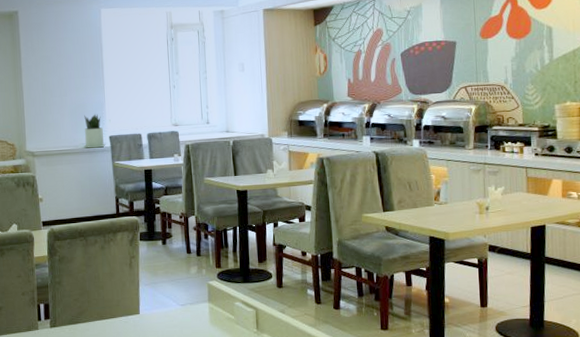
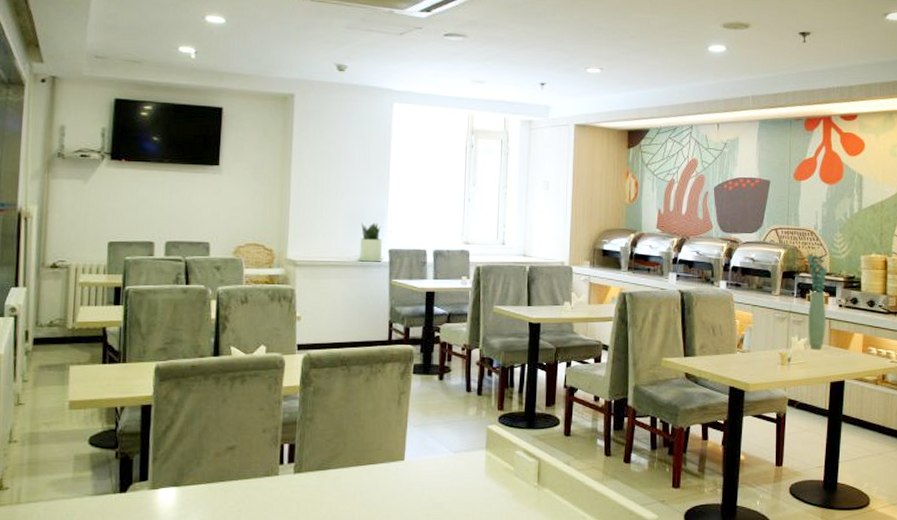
vase: none [497,104,523,198] -> present [806,250,828,351]

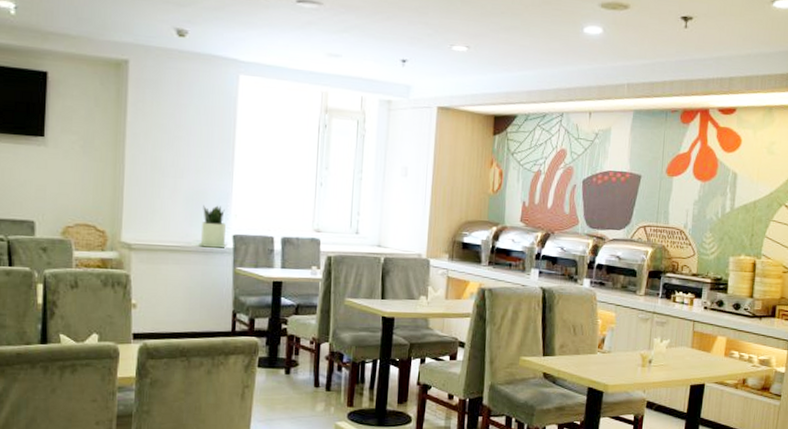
vase: present [806,250,828,351] -> none [670,250,696,353]

